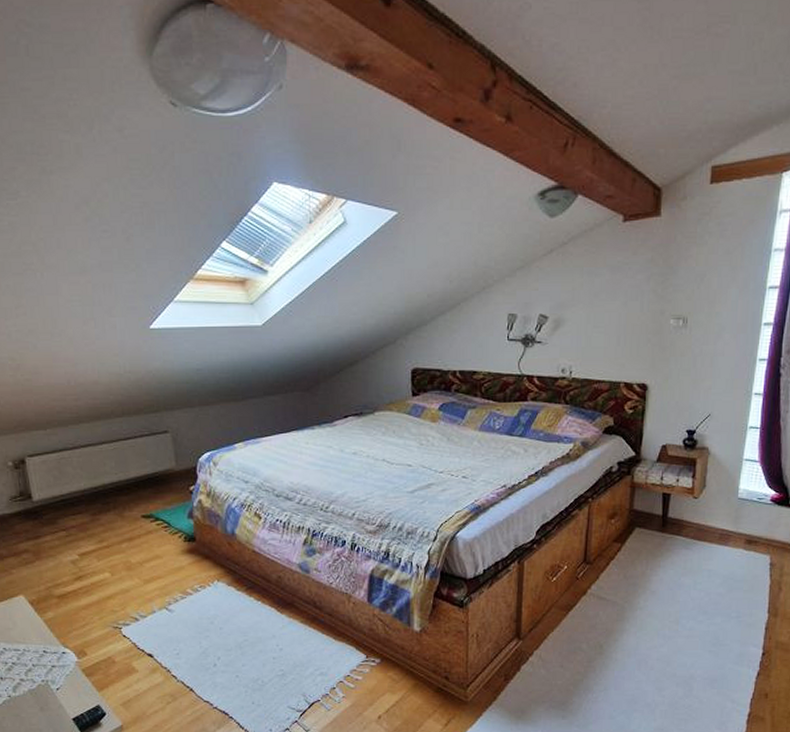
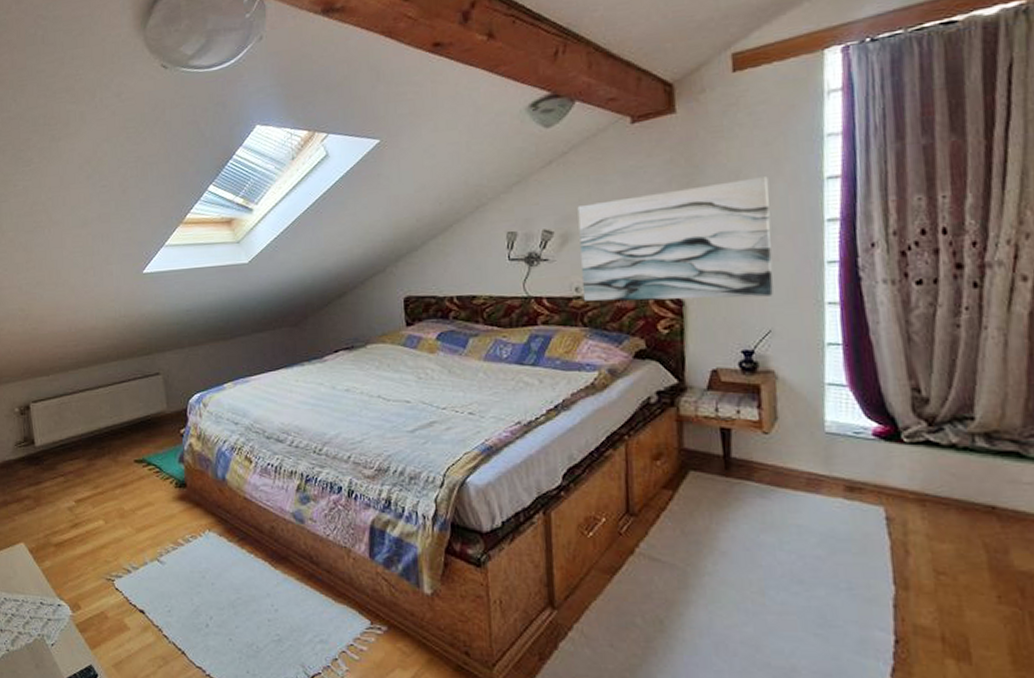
wall art: none [567,282,725,386] -> present [577,176,773,301]

